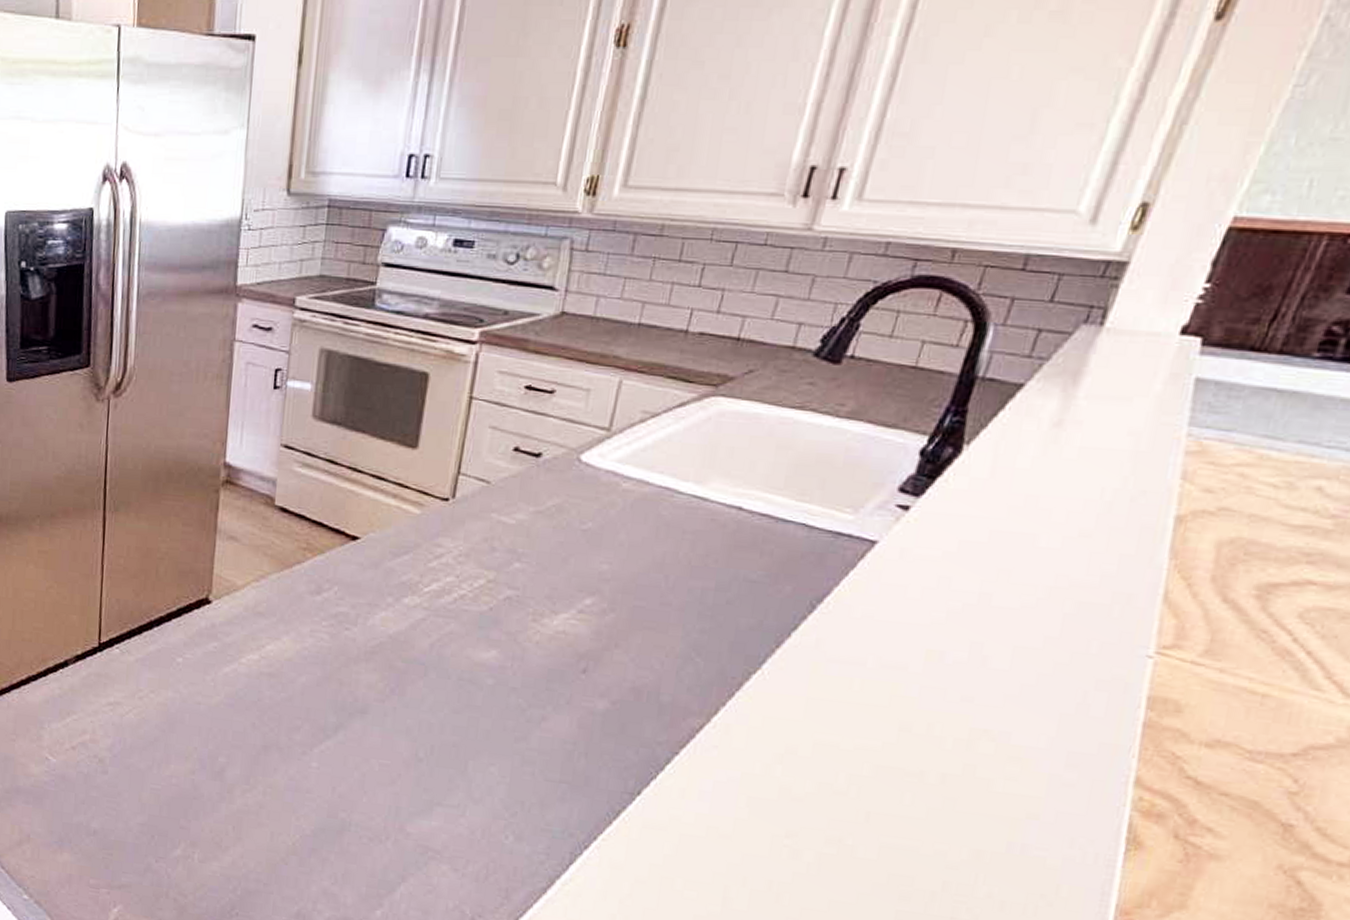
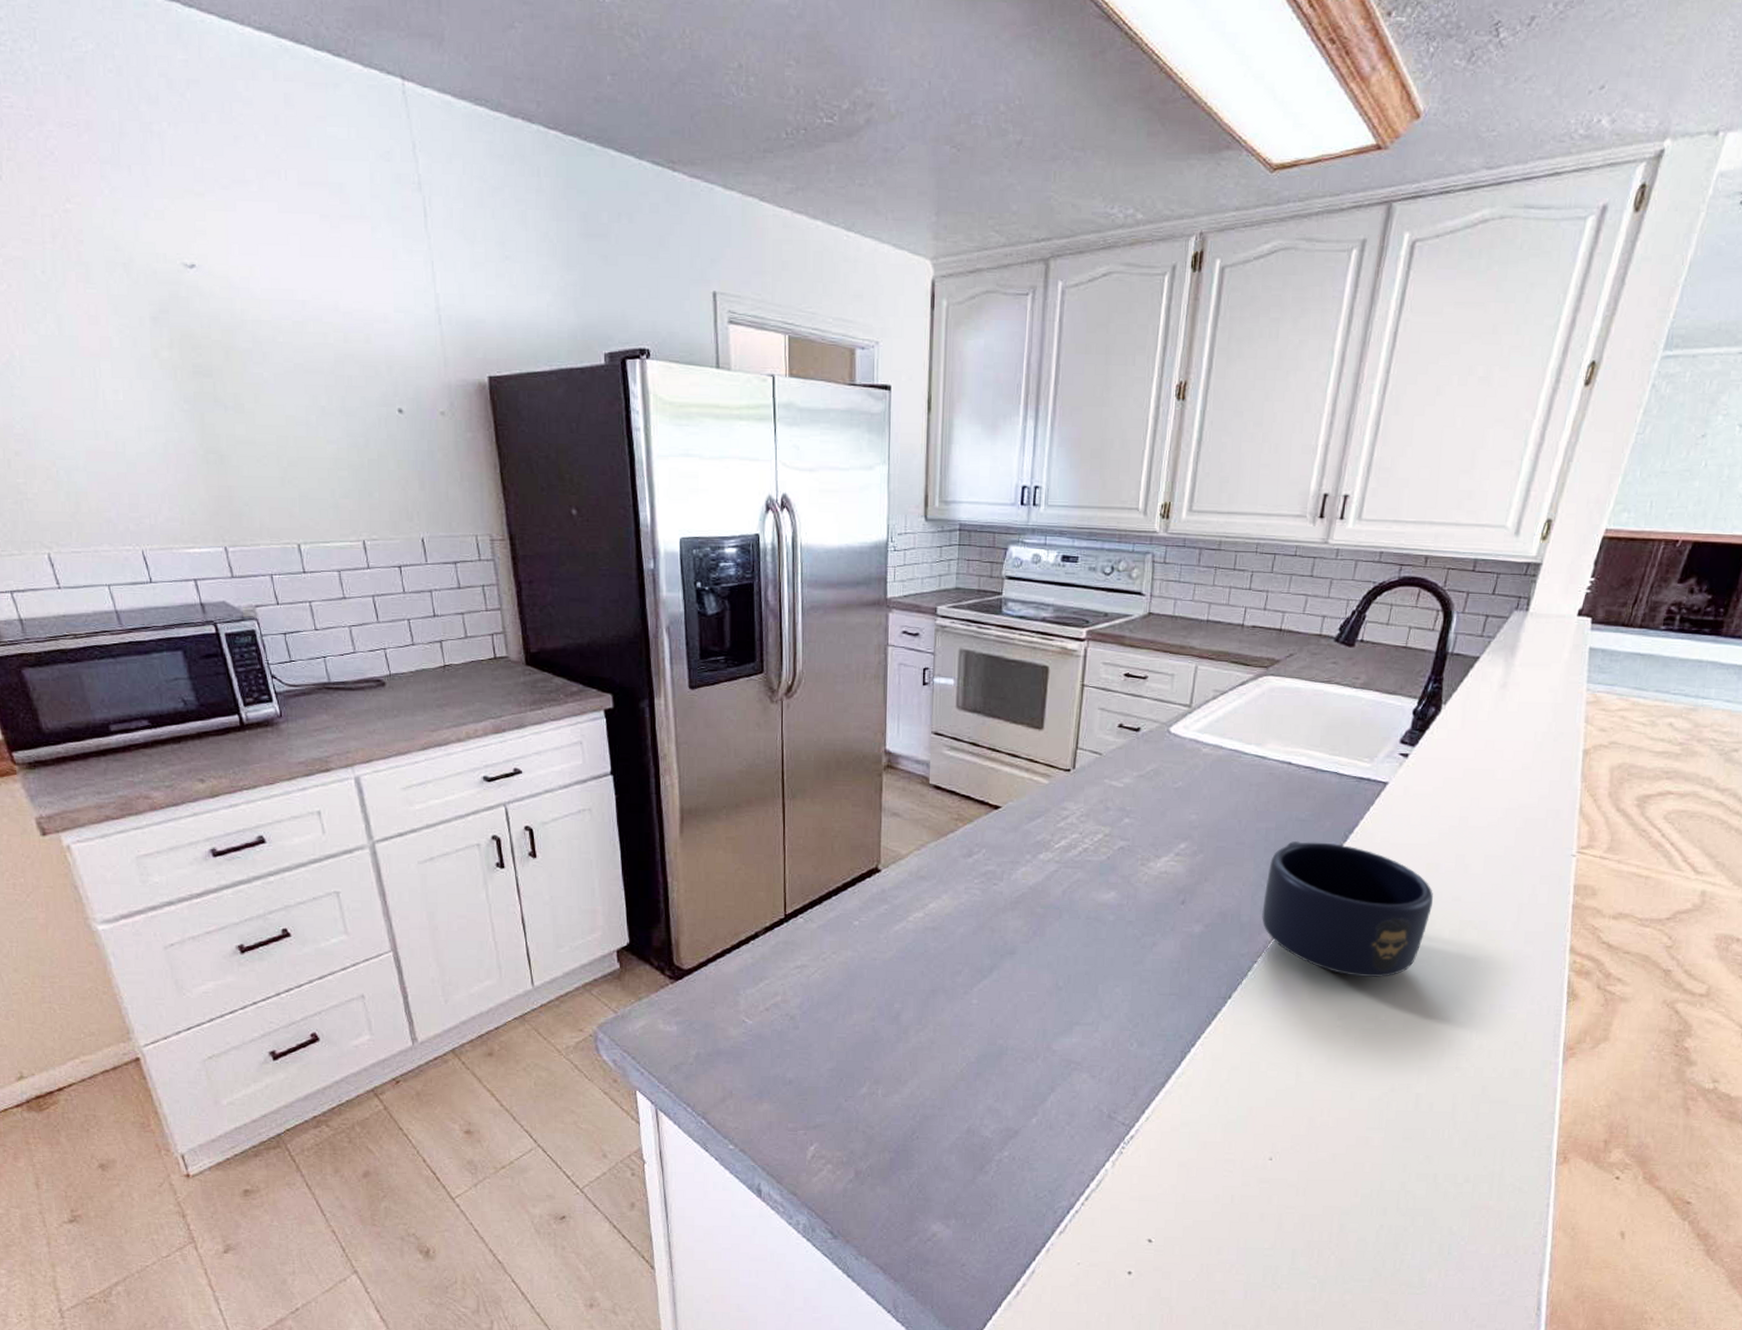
mug: none [688,606,933,791] -> present [1262,840,1433,978]

